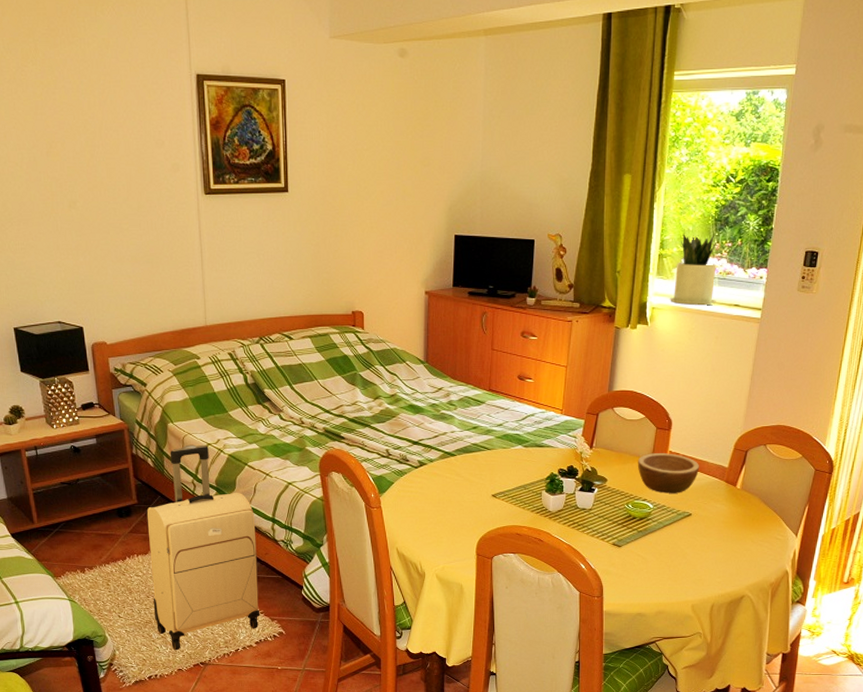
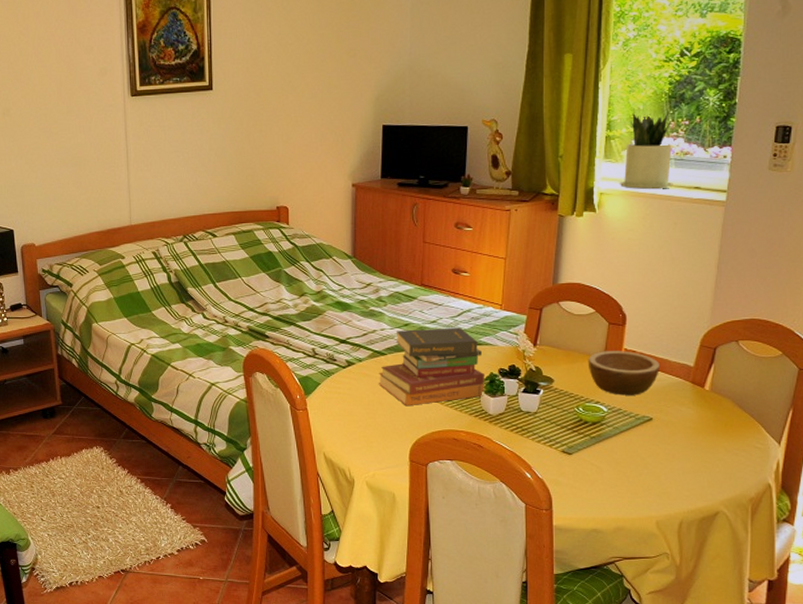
suitcase: present [147,444,260,651] -> none [70,344,182,557]
books: none [448,430,545,504] -> present [378,327,484,407]

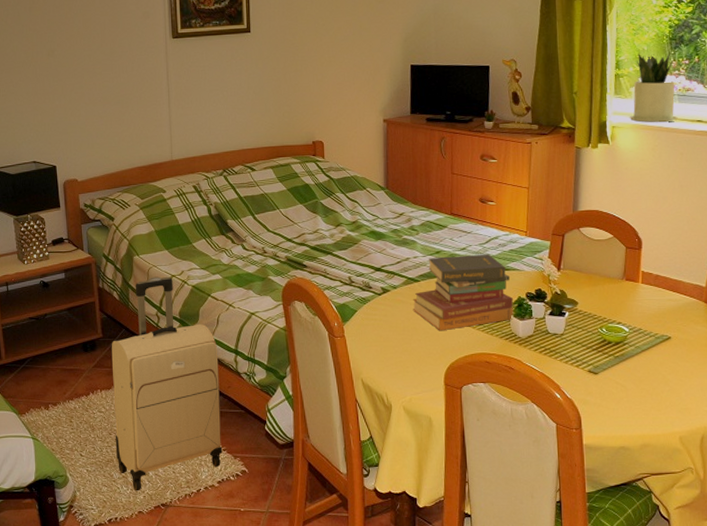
suitcase: none [70,344,182,557] -> present [111,276,223,491]
bowl: present [588,351,661,396] -> none [608,273,676,316]

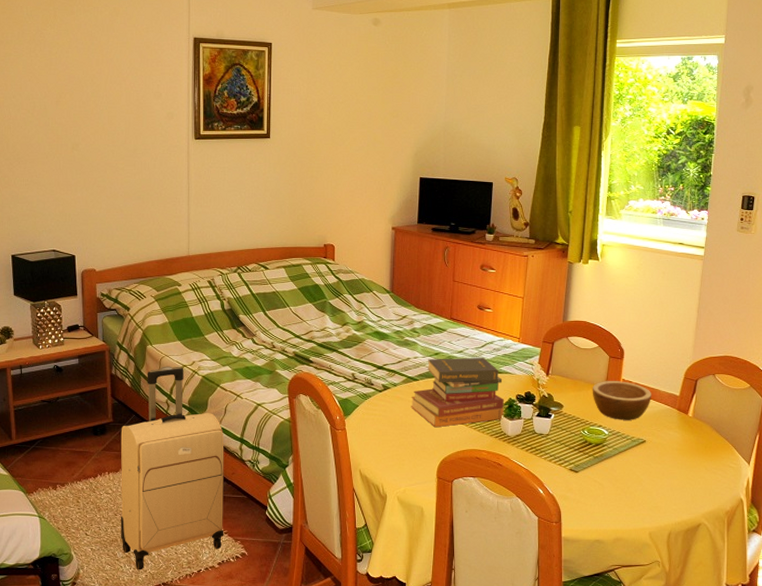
bowl: none [608,273,676,316] -> present [592,381,652,420]
planter: present [629,52,678,123] -> none [618,179,662,244]

